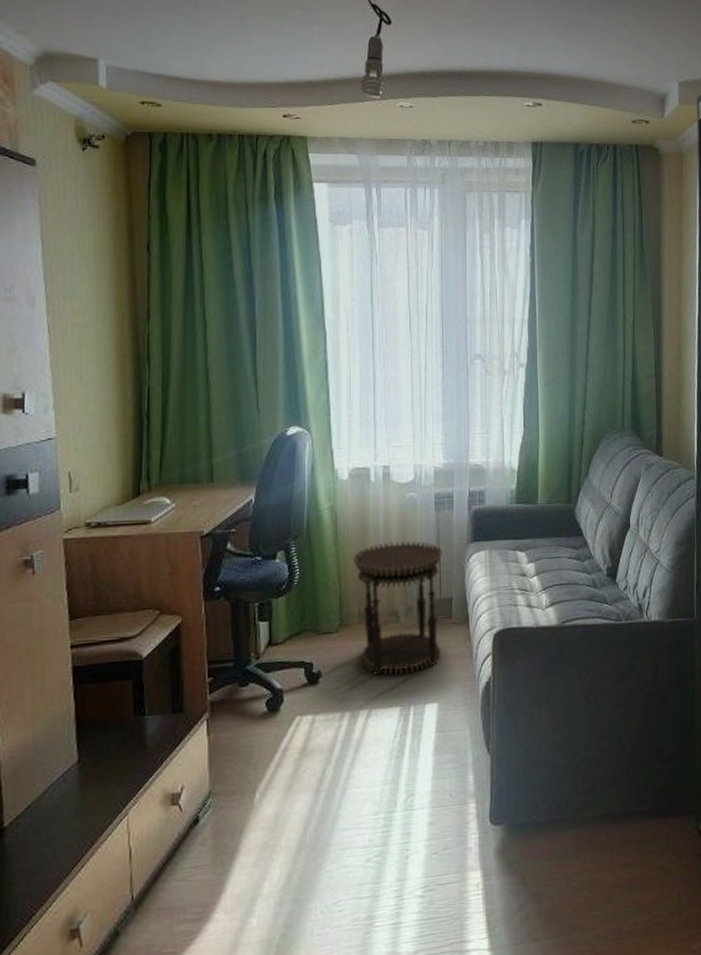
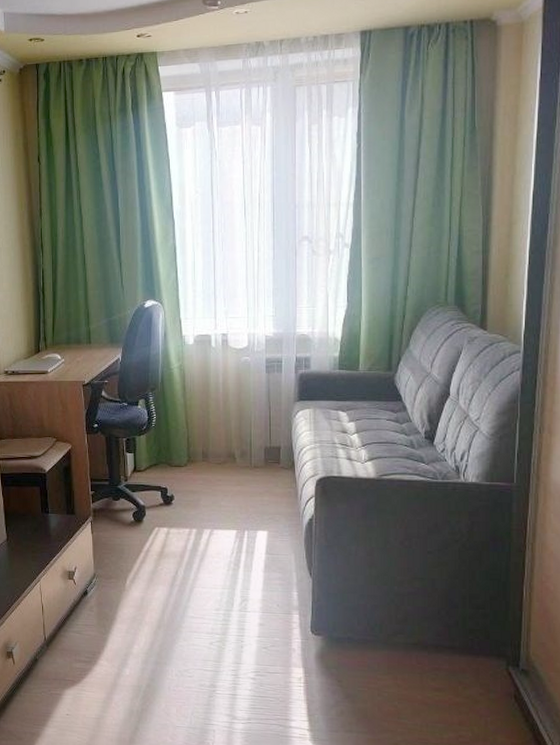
side table: present [352,540,443,676] -> none [197,397,273,505]

